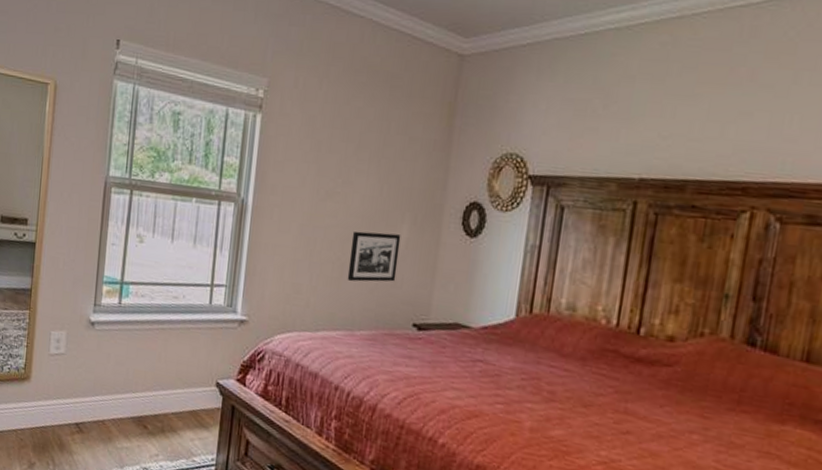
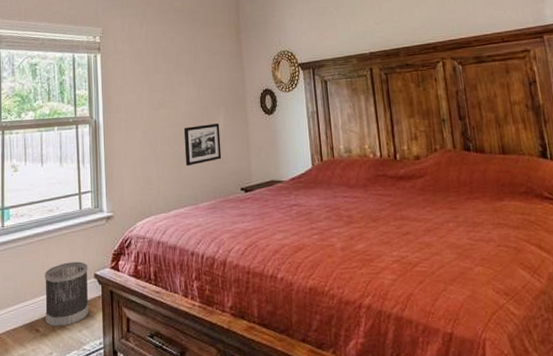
wastebasket: none [155,360,210,432] -> present [45,261,89,327]

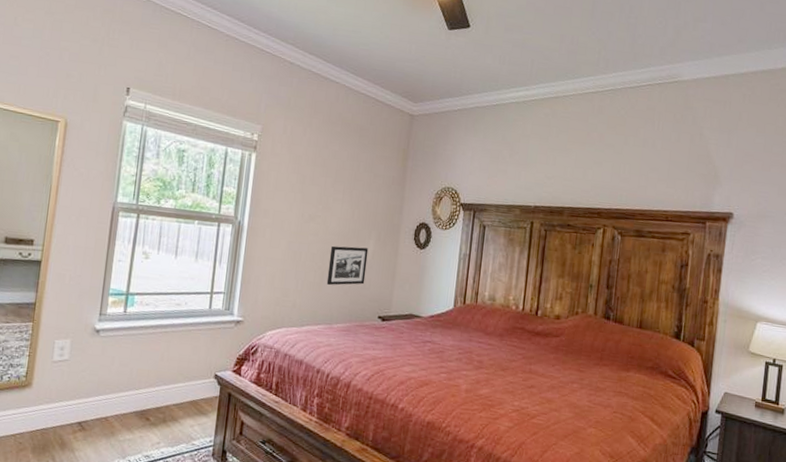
wastebasket: present [45,261,89,327] -> none [157,358,209,420]

